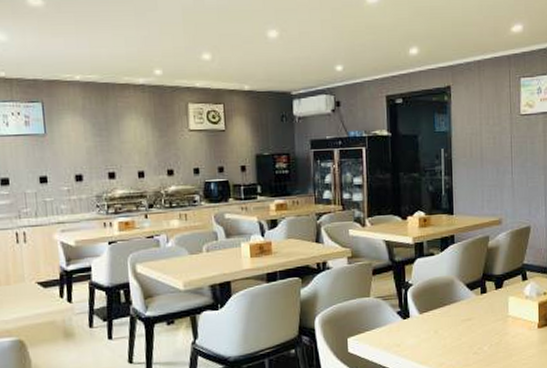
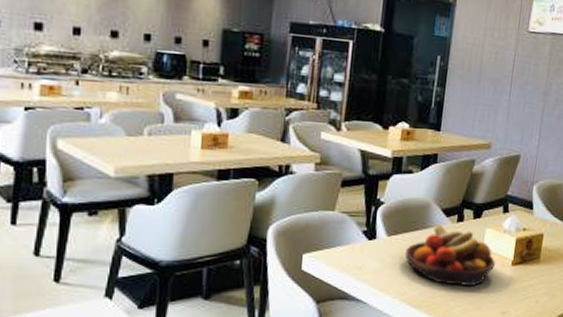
fruit bowl: none [438,298,523,352] -> present [405,224,496,286]

